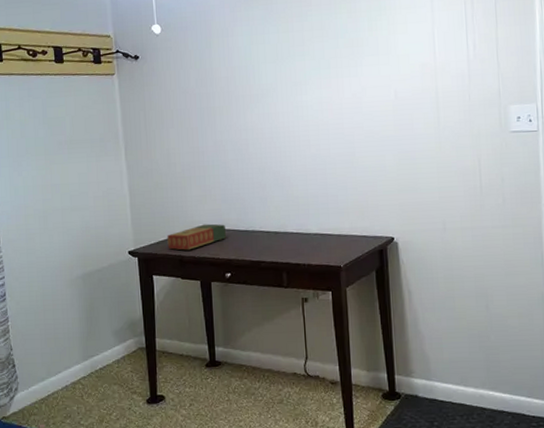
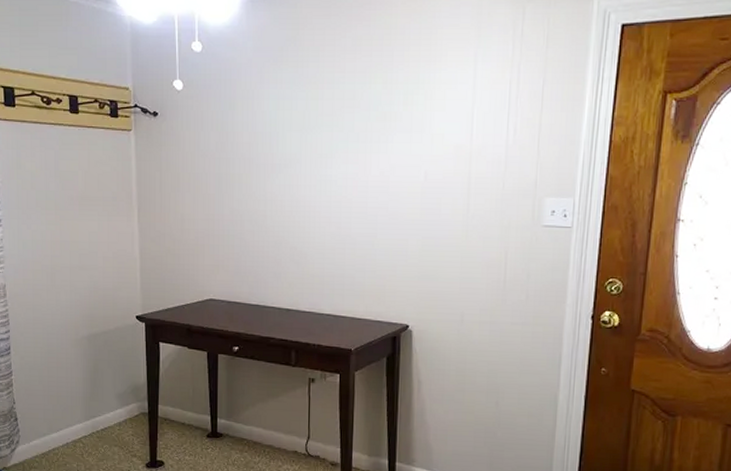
book: present [167,224,227,251] -> none [176,295,237,320]

